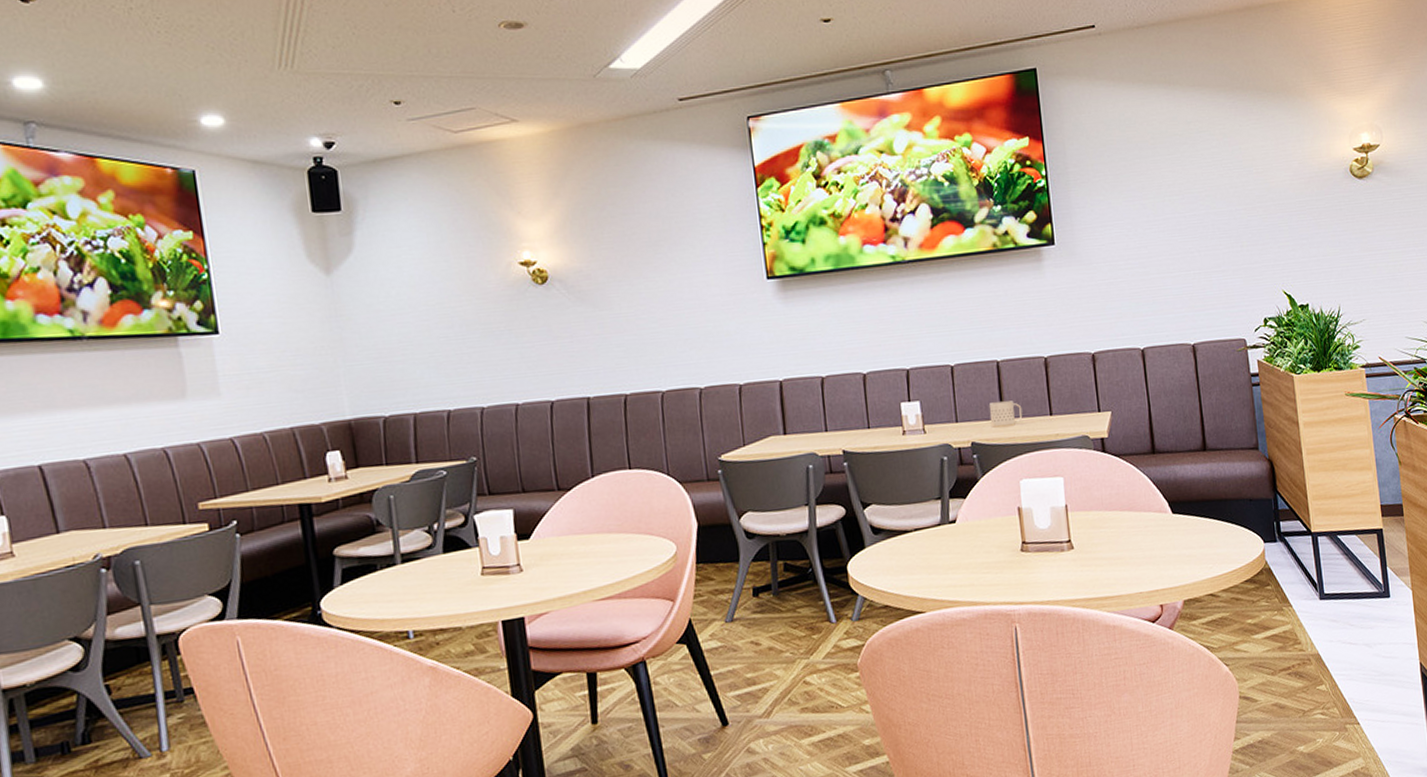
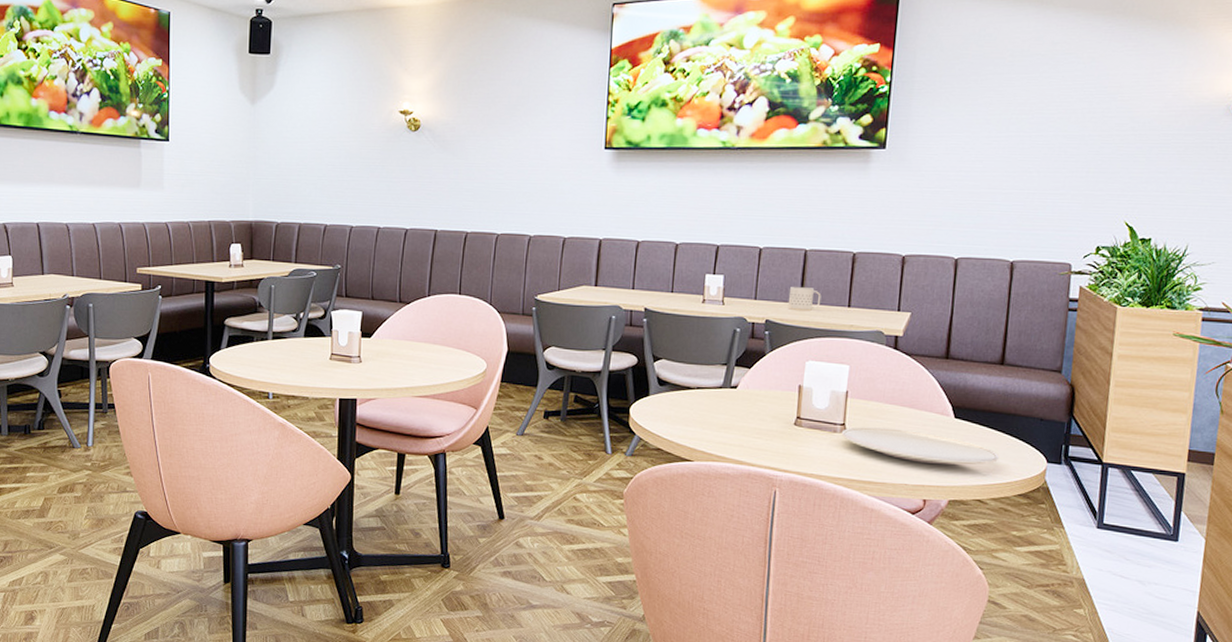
plate: none [1068,534,1221,567] -> present [841,427,1000,465]

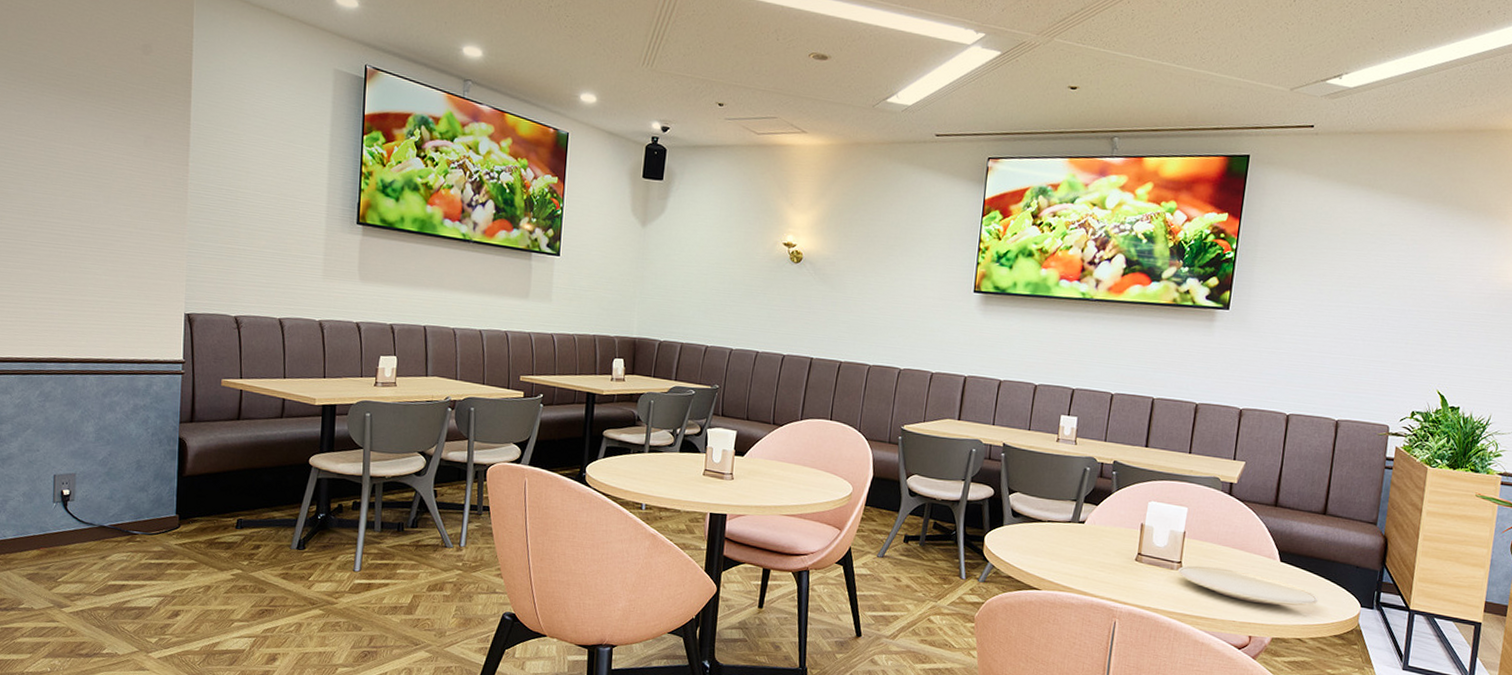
mug: present [787,287,822,312] -> none [1134,432,1166,456]

